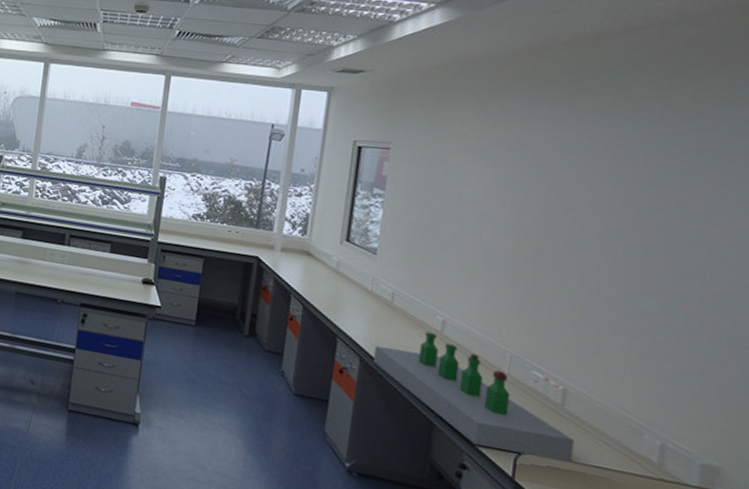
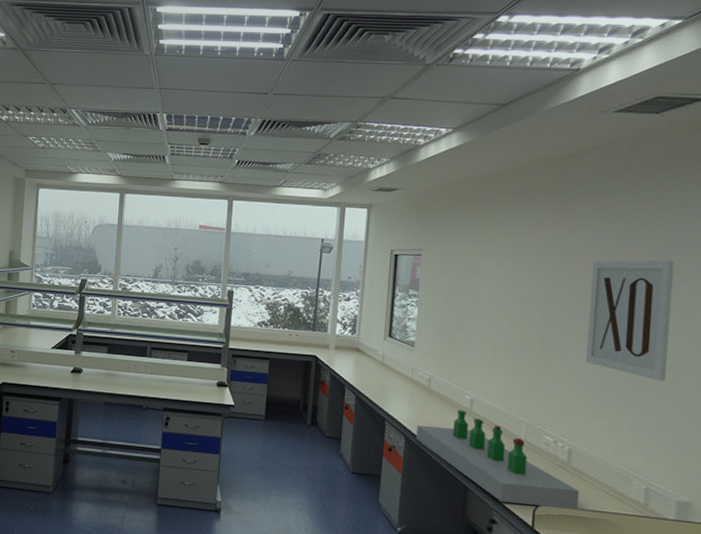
wall art: none [590,166,712,317] -> present [586,260,674,381]

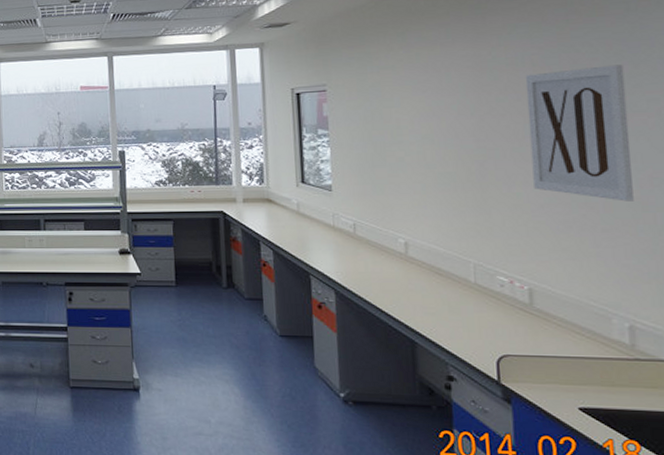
bottle: present [416,409,579,508] -> none [347,255,550,356]

